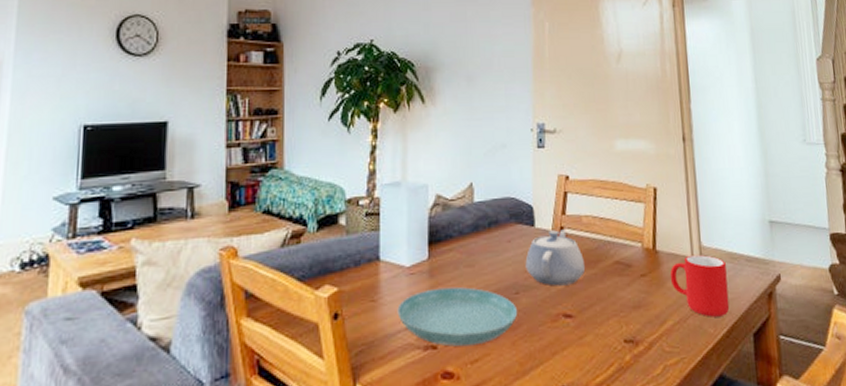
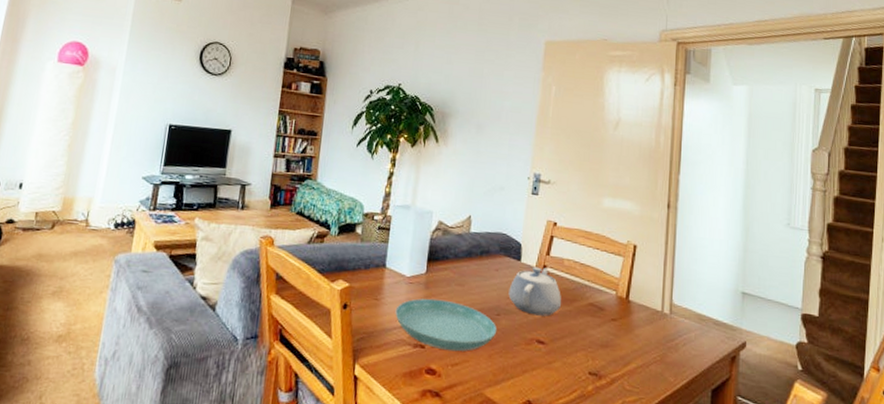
cup: present [669,255,730,317] -> none [638,310,694,369]

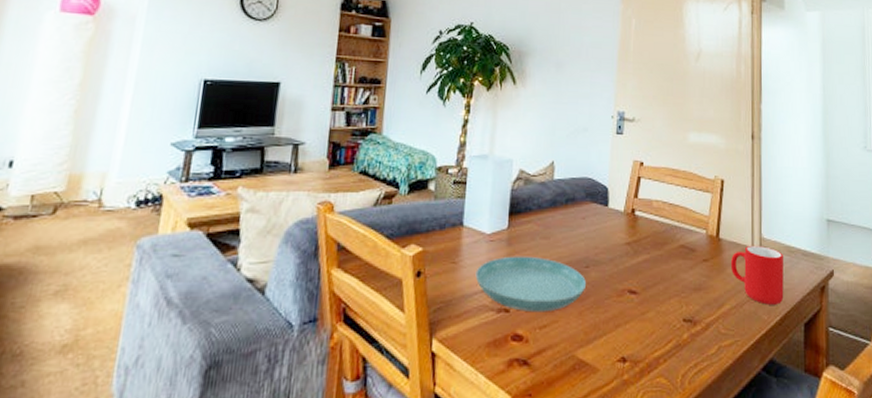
teapot: present [508,267,562,317] -> none [597,211,653,264]
cup: none [638,310,694,369] -> present [730,246,784,305]

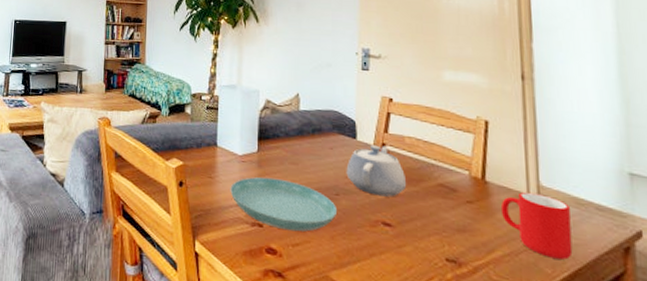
teapot: none [597,211,653,264] -> present [346,145,407,197]

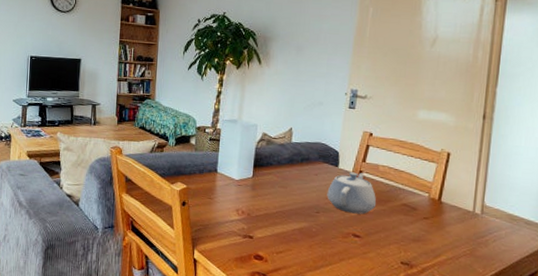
saucer: present [230,177,338,232] -> none [226,198,317,242]
cup: present [500,192,573,260] -> none [450,211,505,262]

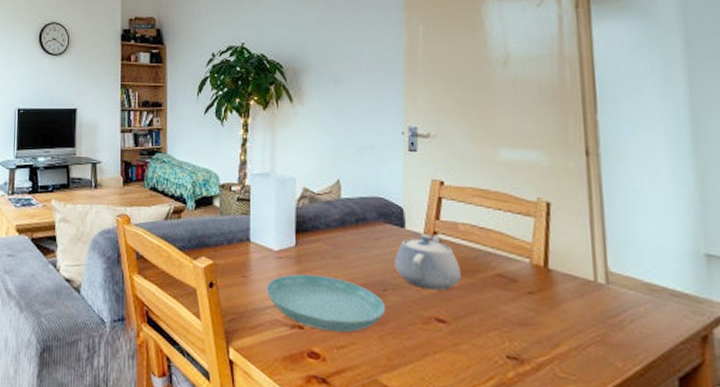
saucer: none [226,198,317,242] -> present [266,273,386,333]

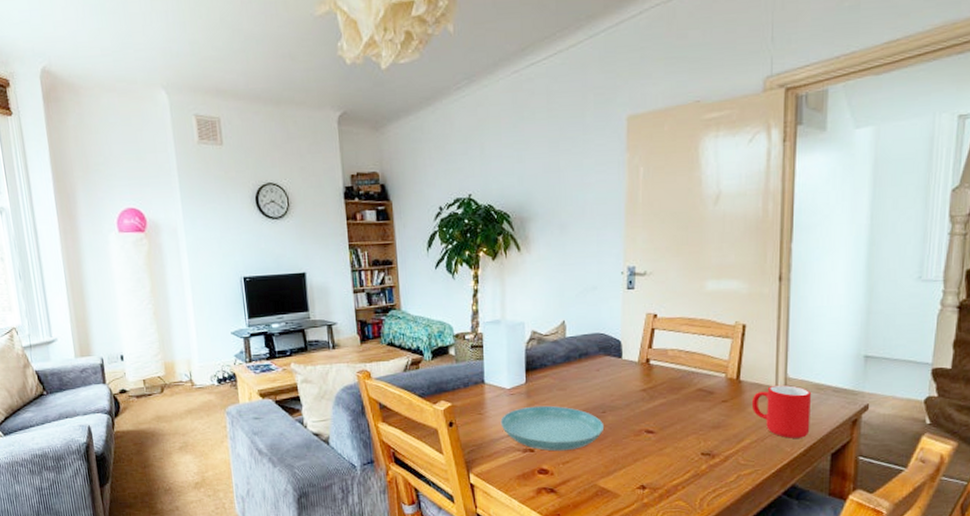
teapot: present [394,234,462,291] -> none [612,361,669,408]
cup: none [565,280,646,352] -> present [751,385,811,438]

